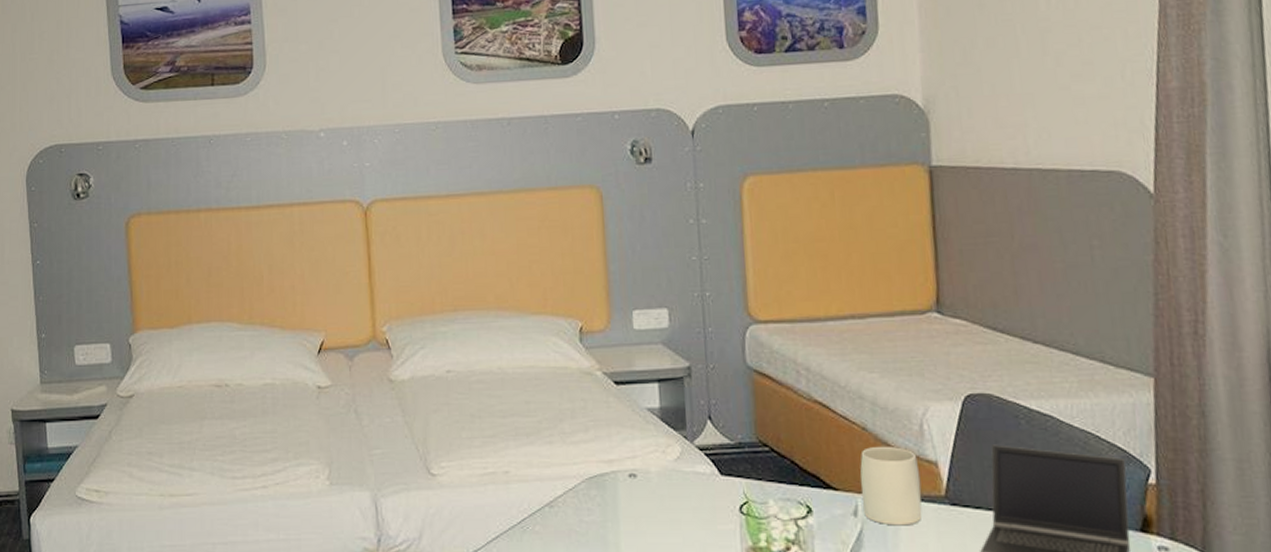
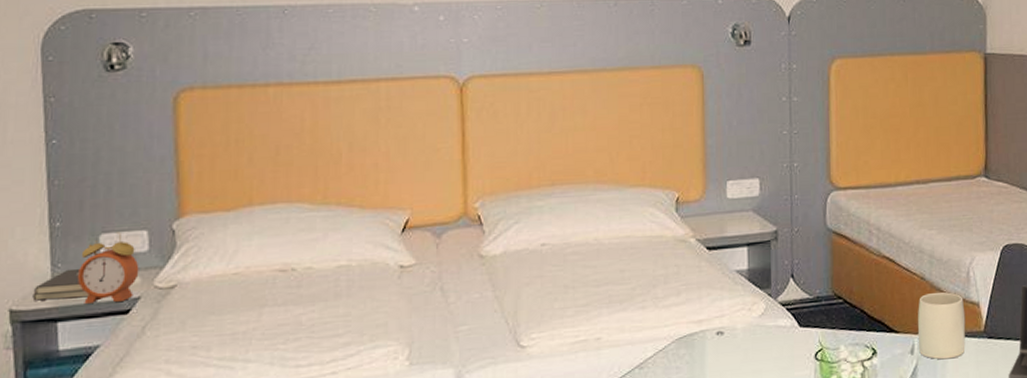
hardback book: none [27,375,68,403] -> present [32,268,89,301]
alarm clock: none [60,344,105,407] -> present [78,232,139,304]

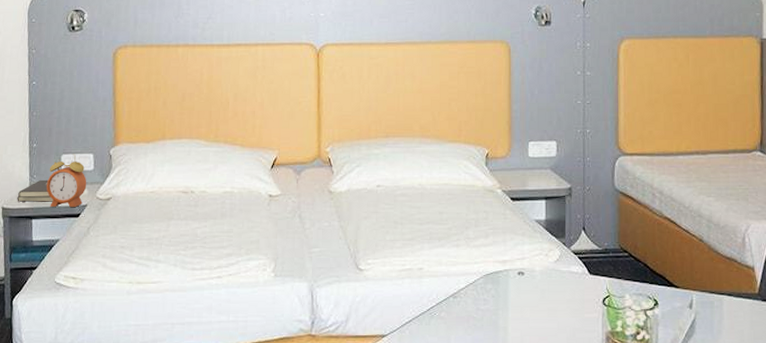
mug: present [917,291,966,360] -> none [695,254,741,316]

